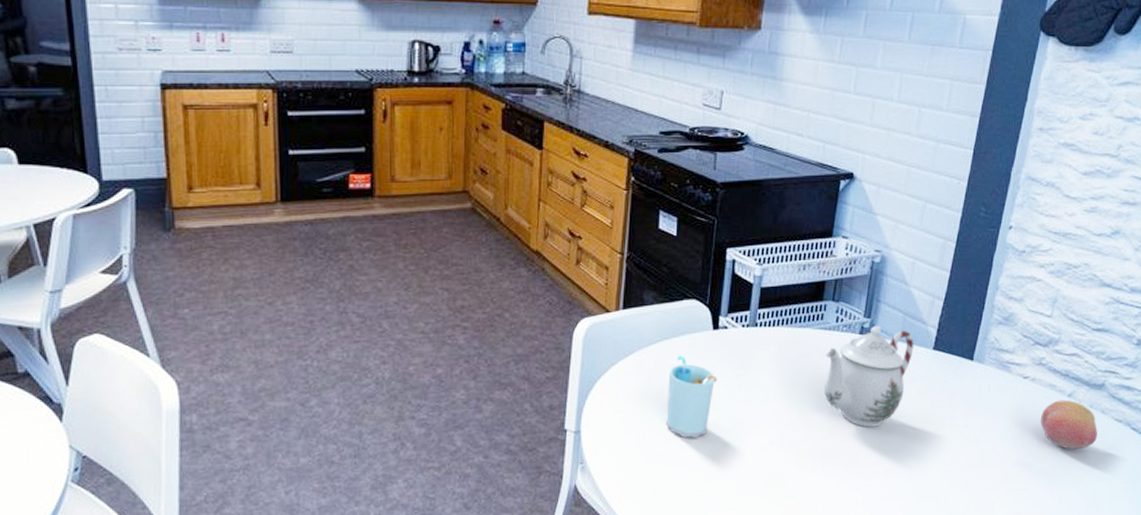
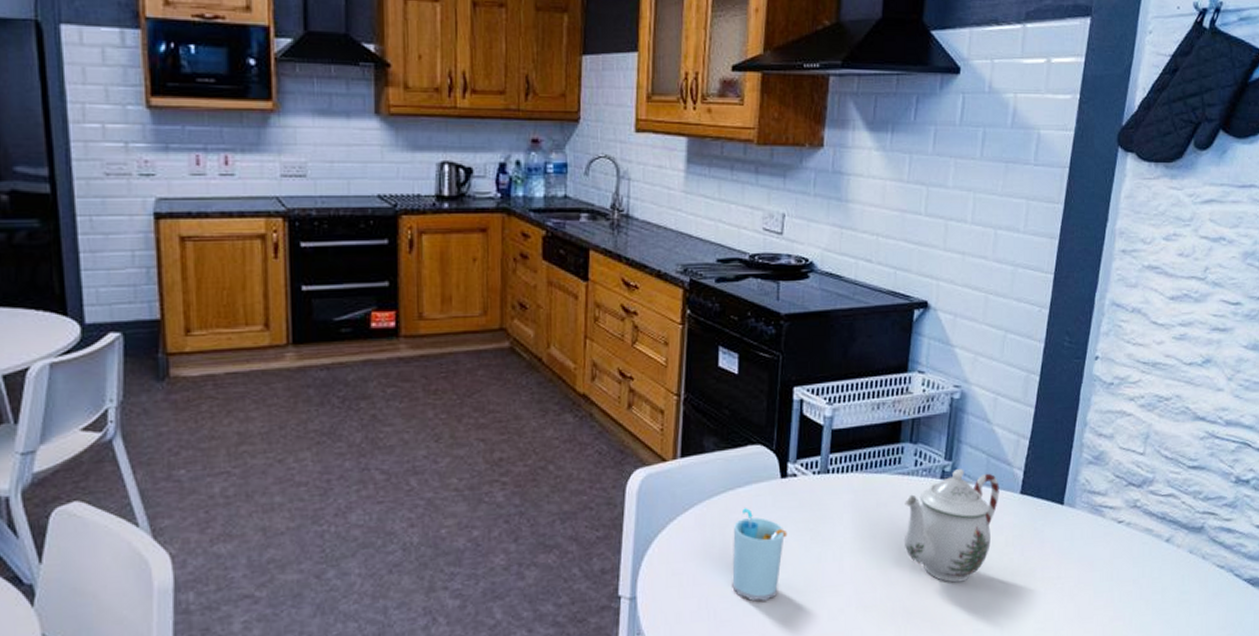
fruit: present [1040,399,1098,450] -> none [1137,545,1199,601]

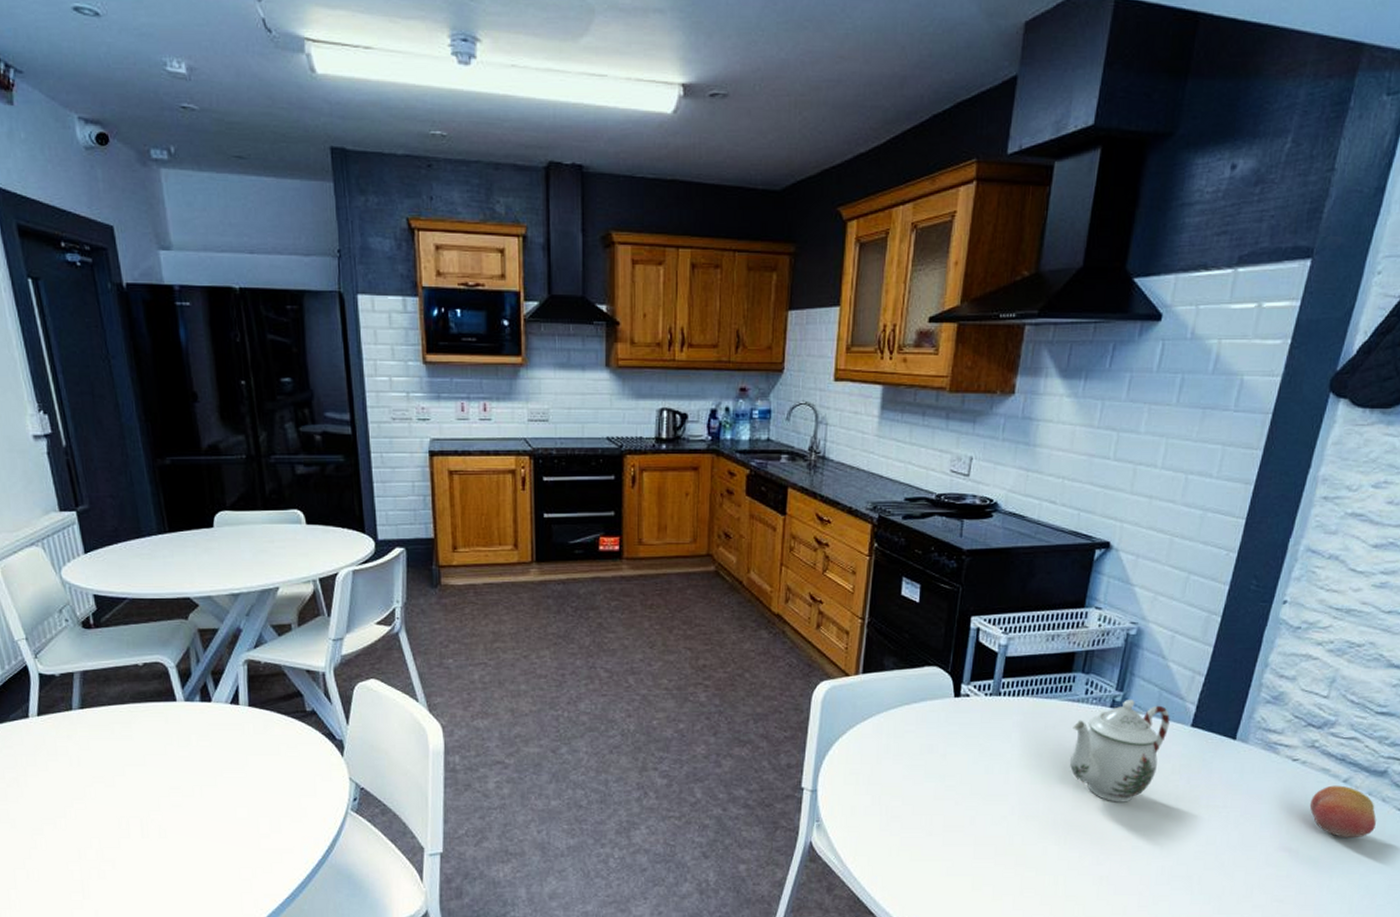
cup: present [732,508,787,601] -> none [903,721,958,803]
fruit: none [1137,545,1199,601] -> present [1309,785,1376,838]

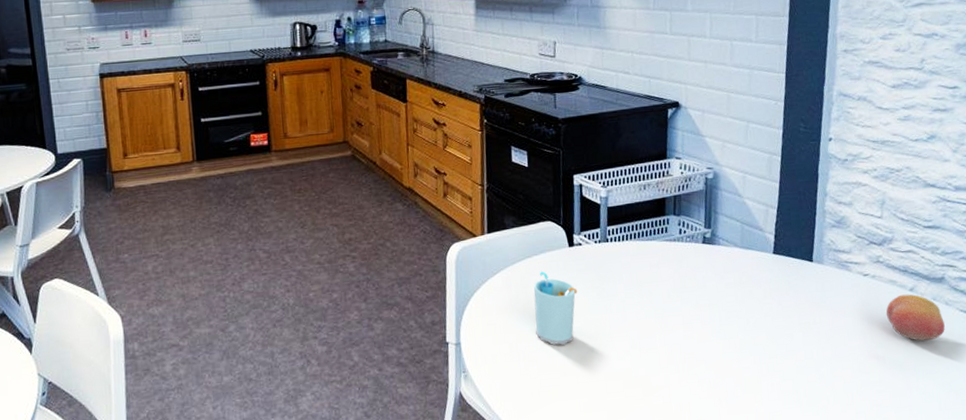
cup: none [903,721,958,803] -> present [533,271,578,345]
teapot: present [1070,699,1170,802] -> none [673,234,755,328]

